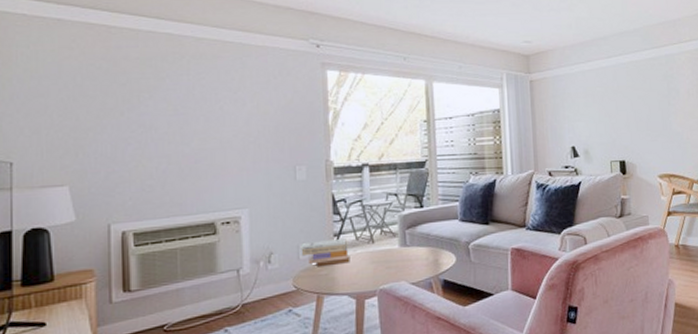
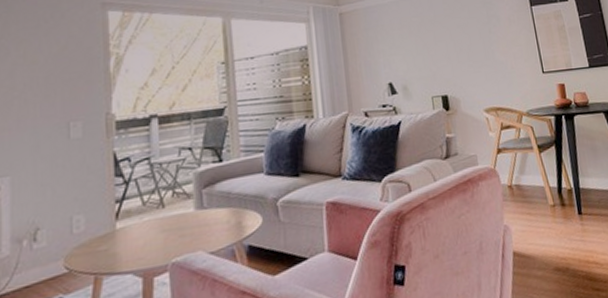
books: present [299,239,350,267] -> none [73,205,136,242]

